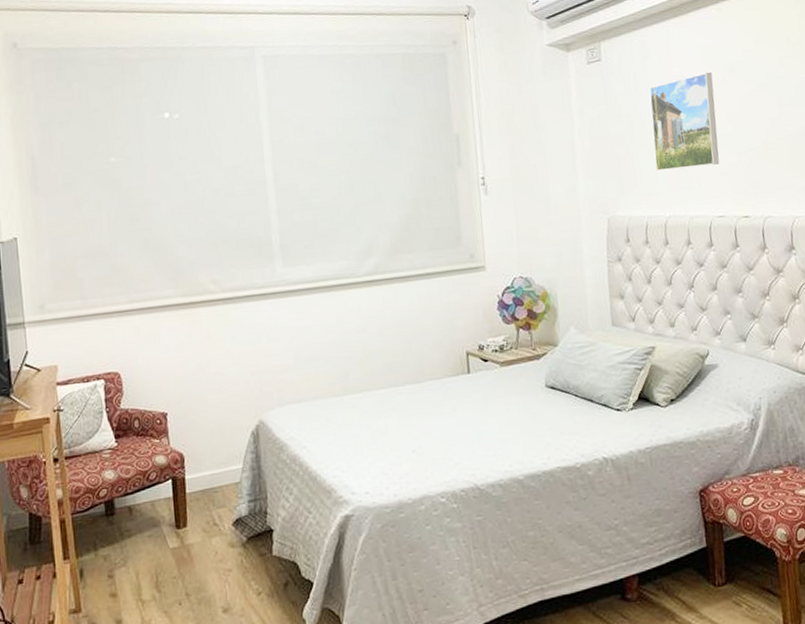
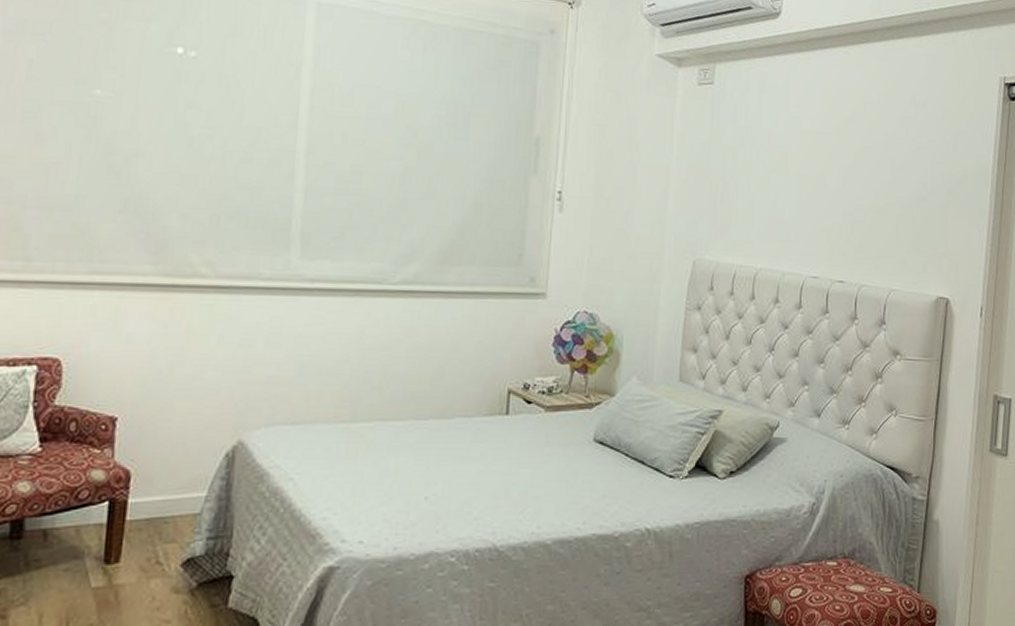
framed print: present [649,72,720,172] -> none [753,118,829,220]

